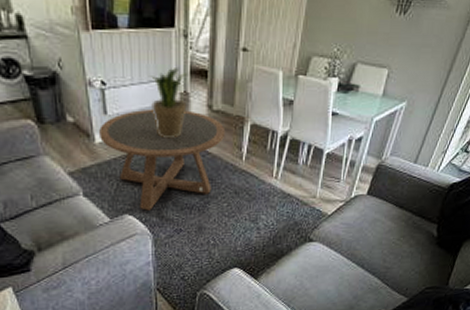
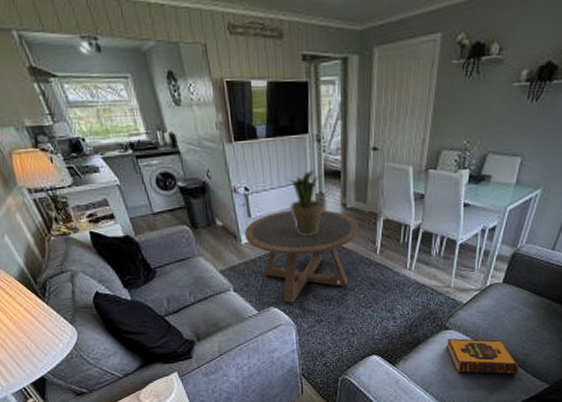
hardback book: none [310,251,380,289] -> present [446,338,520,375]

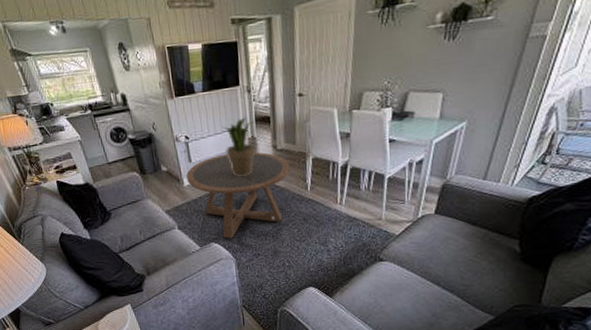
hardback book: present [446,338,520,375] -> none [382,270,460,306]

